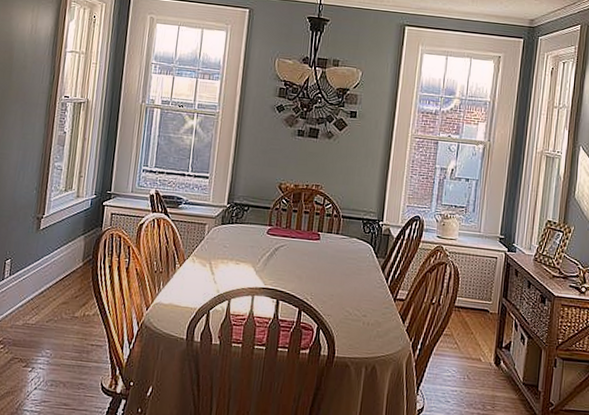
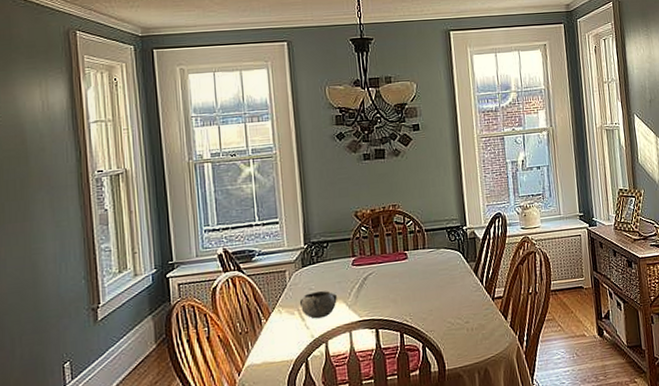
decorative bowl: none [212,250,247,277] -> present [299,291,337,319]

